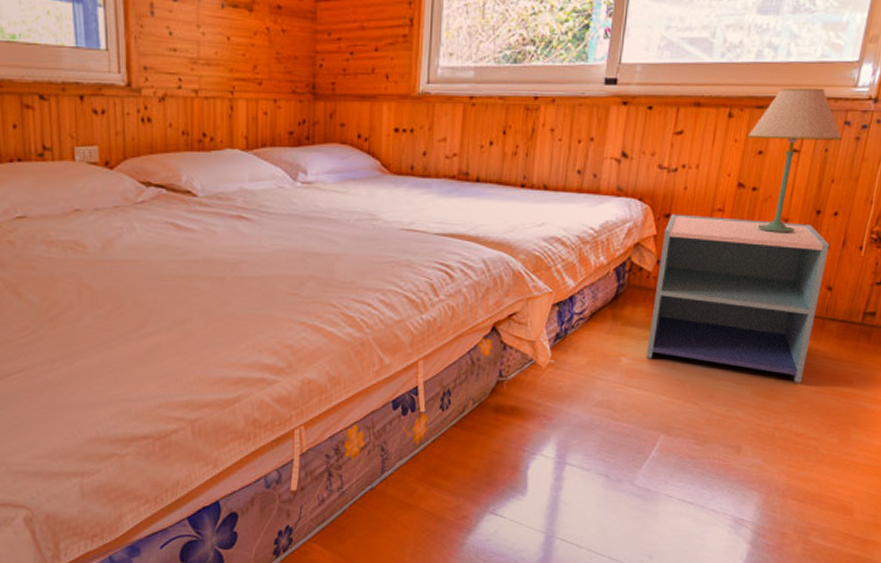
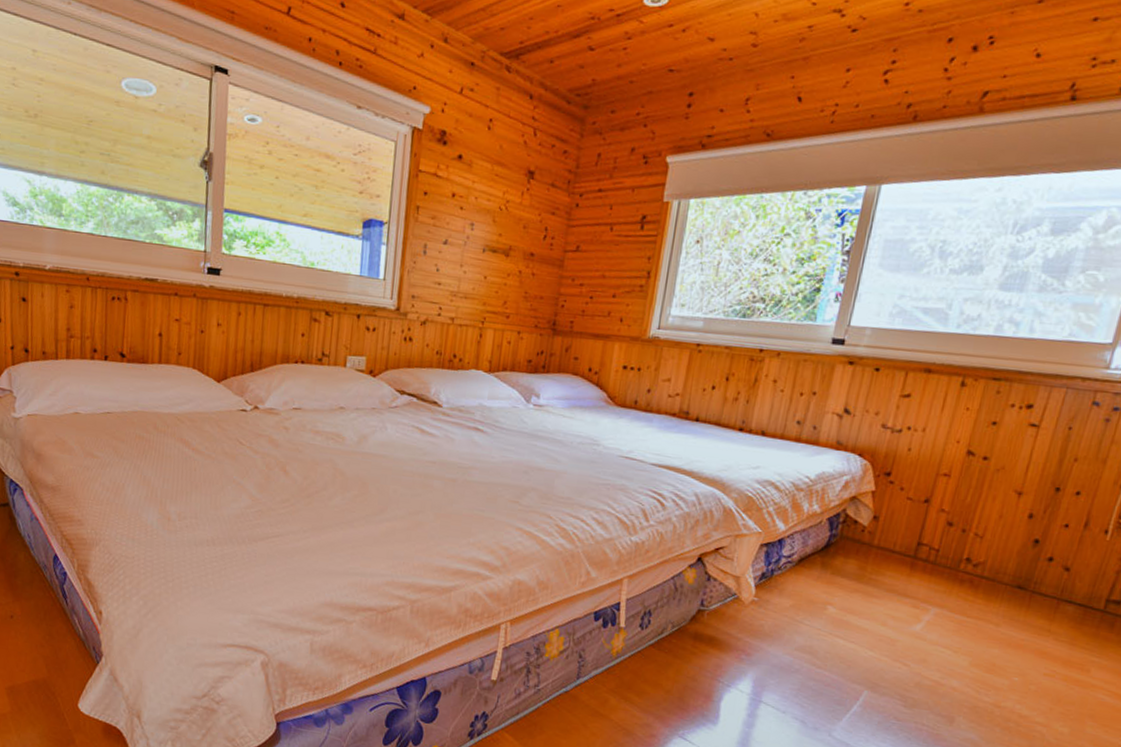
nightstand: present [646,214,829,383] -> none [855,473,1069,662]
table lamp: present [747,87,843,232] -> none [981,363,1090,506]

